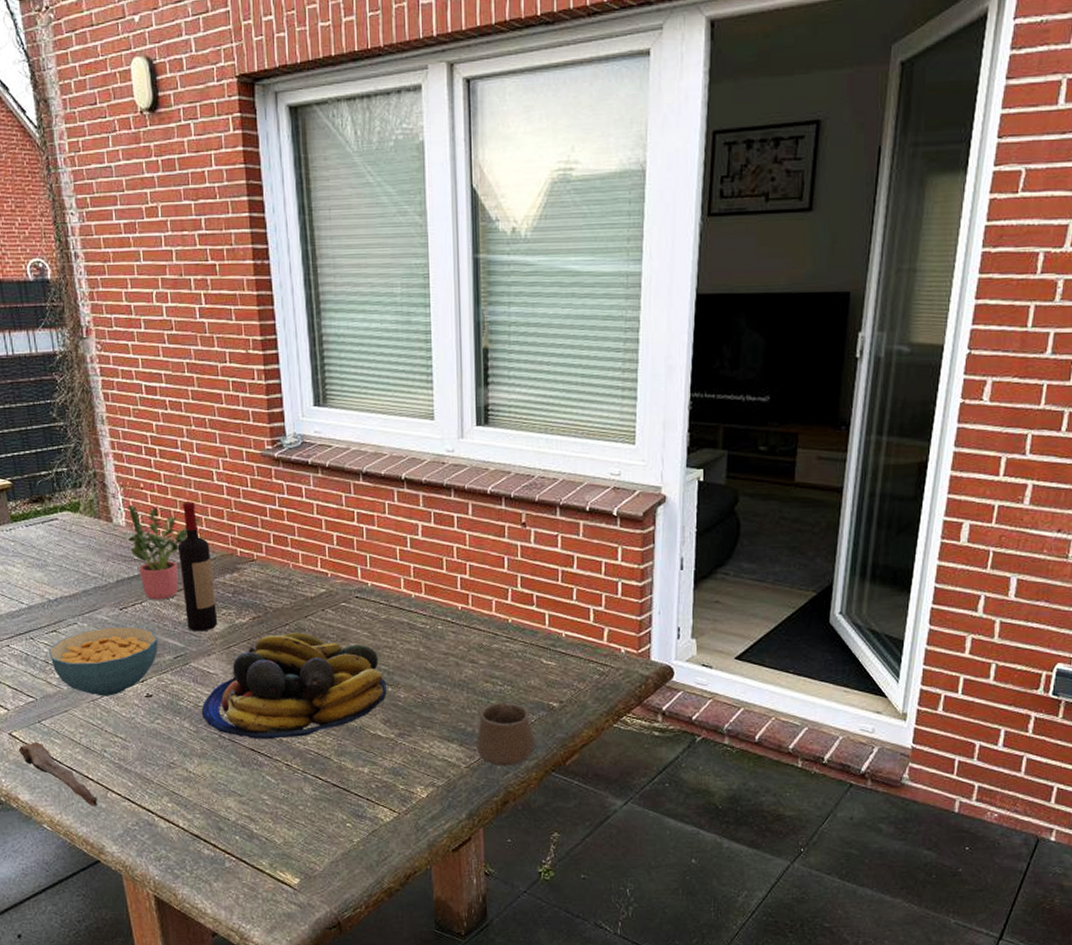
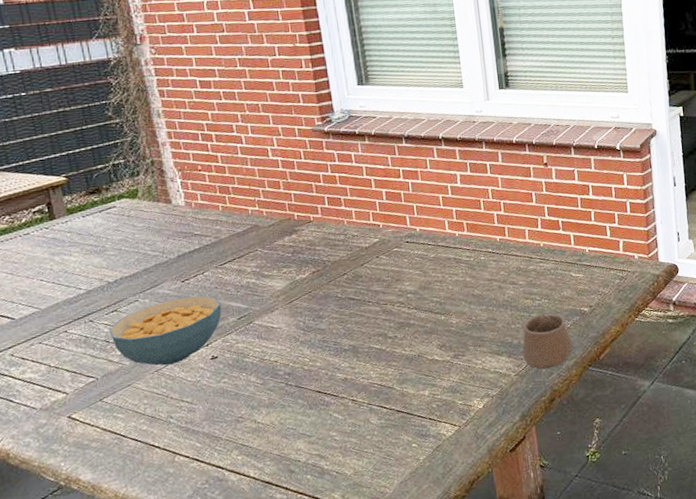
spoon: present [18,741,97,806] -> none [78,419,165,473]
potted plant: present [127,504,200,600] -> none [186,185,258,269]
wine bottle: present [177,501,218,632] -> none [237,176,280,292]
fruit bowl: present [202,633,386,740] -> none [267,279,440,382]

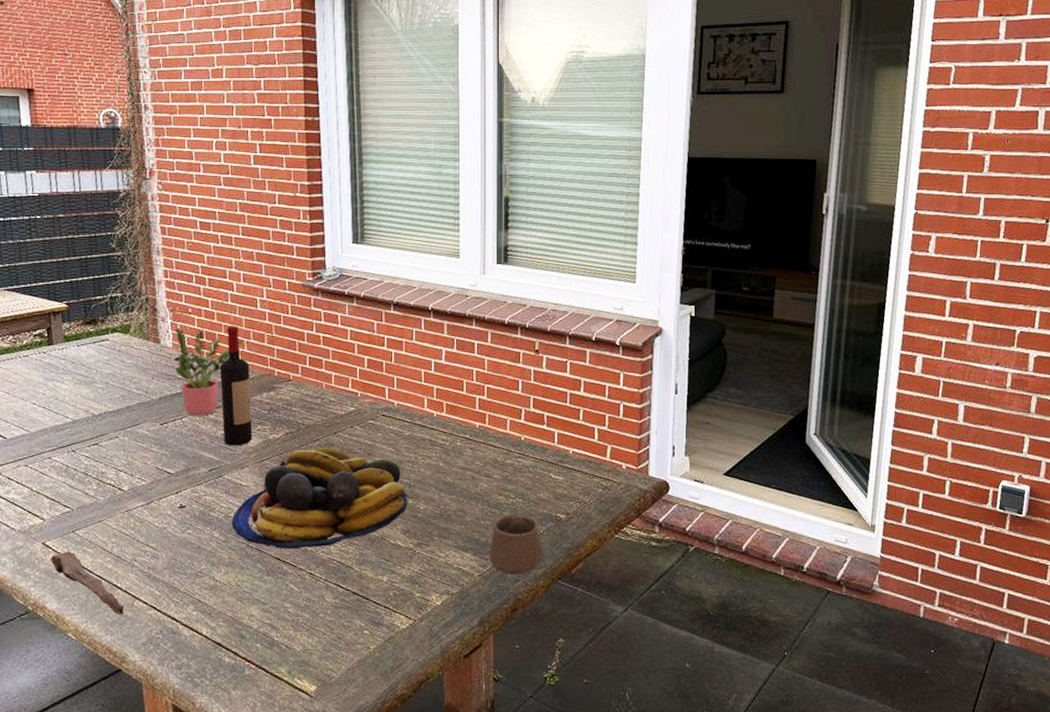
spoon: none [78,419,165,473] -> present [50,551,124,615]
cereal bowl: present [108,295,222,366] -> none [88,441,195,507]
potted plant: none [186,185,258,269] -> present [174,327,242,416]
wine bottle: none [237,176,280,292] -> present [219,326,253,446]
fruit bowl: none [267,279,440,382] -> present [232,448,407,550]

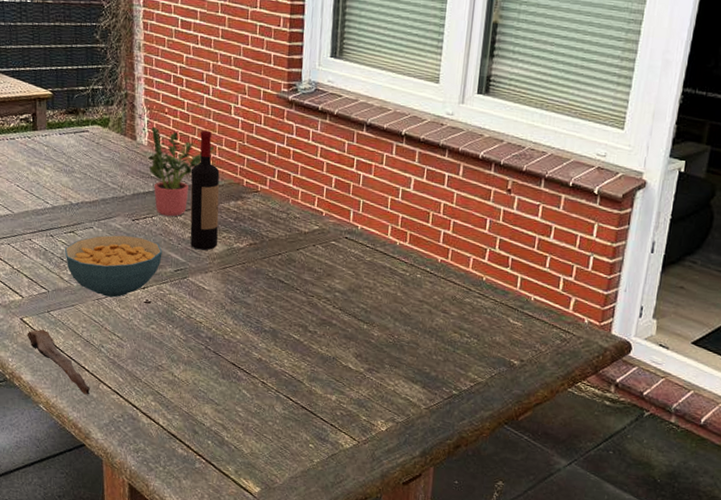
cereal bowl: none [88,441,195,507] -> present [64,235,163,298]
fruit bowl: present [232,448,407,550] -> none [193,261,363,359]
cup: present [488,513,544,575] -> none [437,352,494,413]

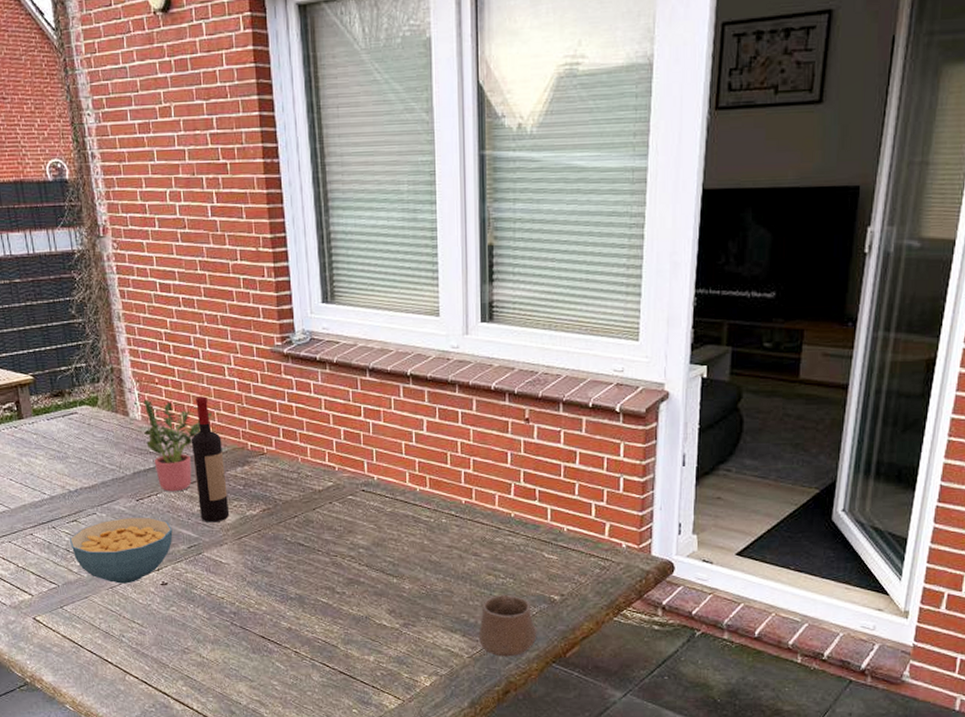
spoon: present [26,329,90,395] -> none [42,626,116,688]
cup: none [437,352,494,413] -> present [478,594,537,657]

